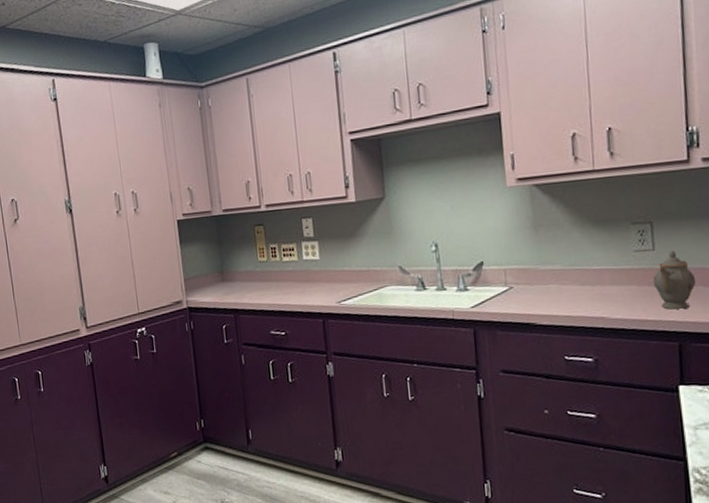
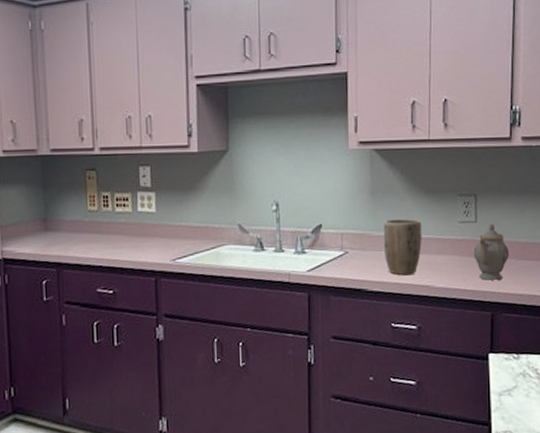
plant pot: none [549,250,593,308] -> present [384,219,422,275]

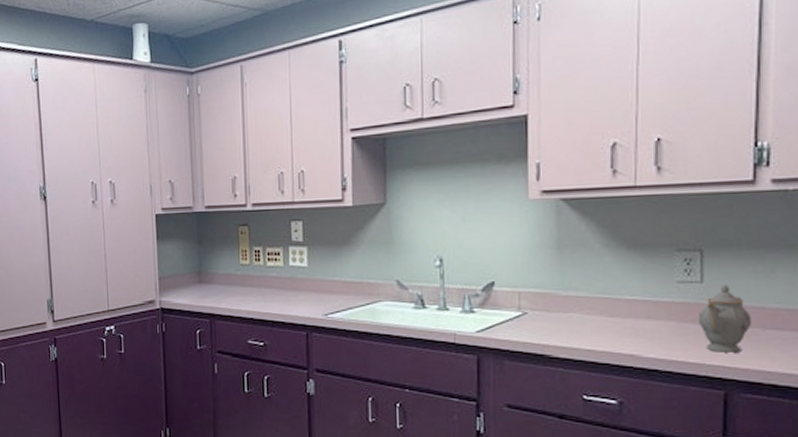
plant pot: present [384,219,422,275] -> none [574,277,625,341]

